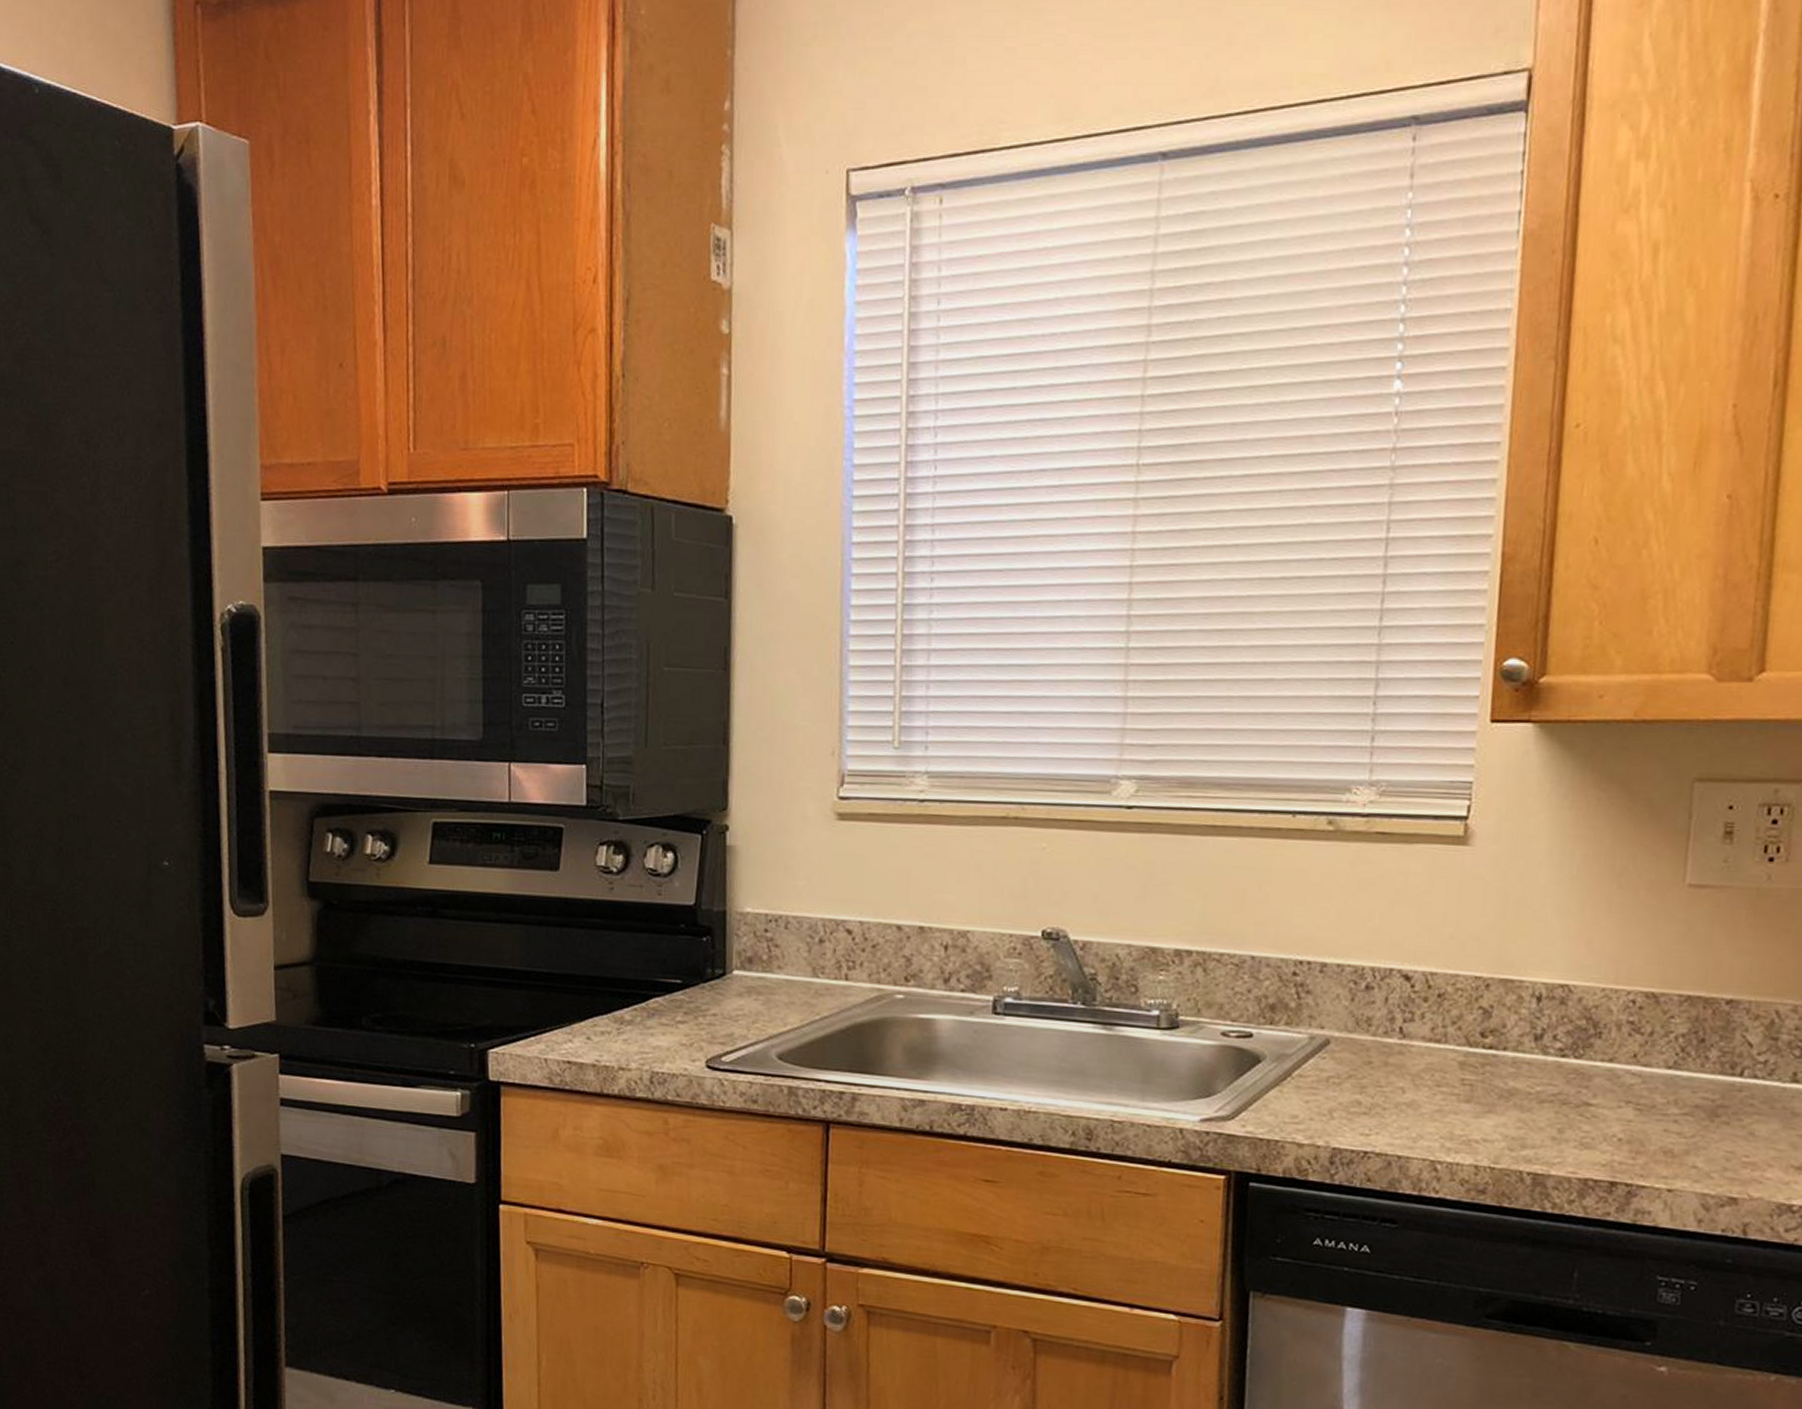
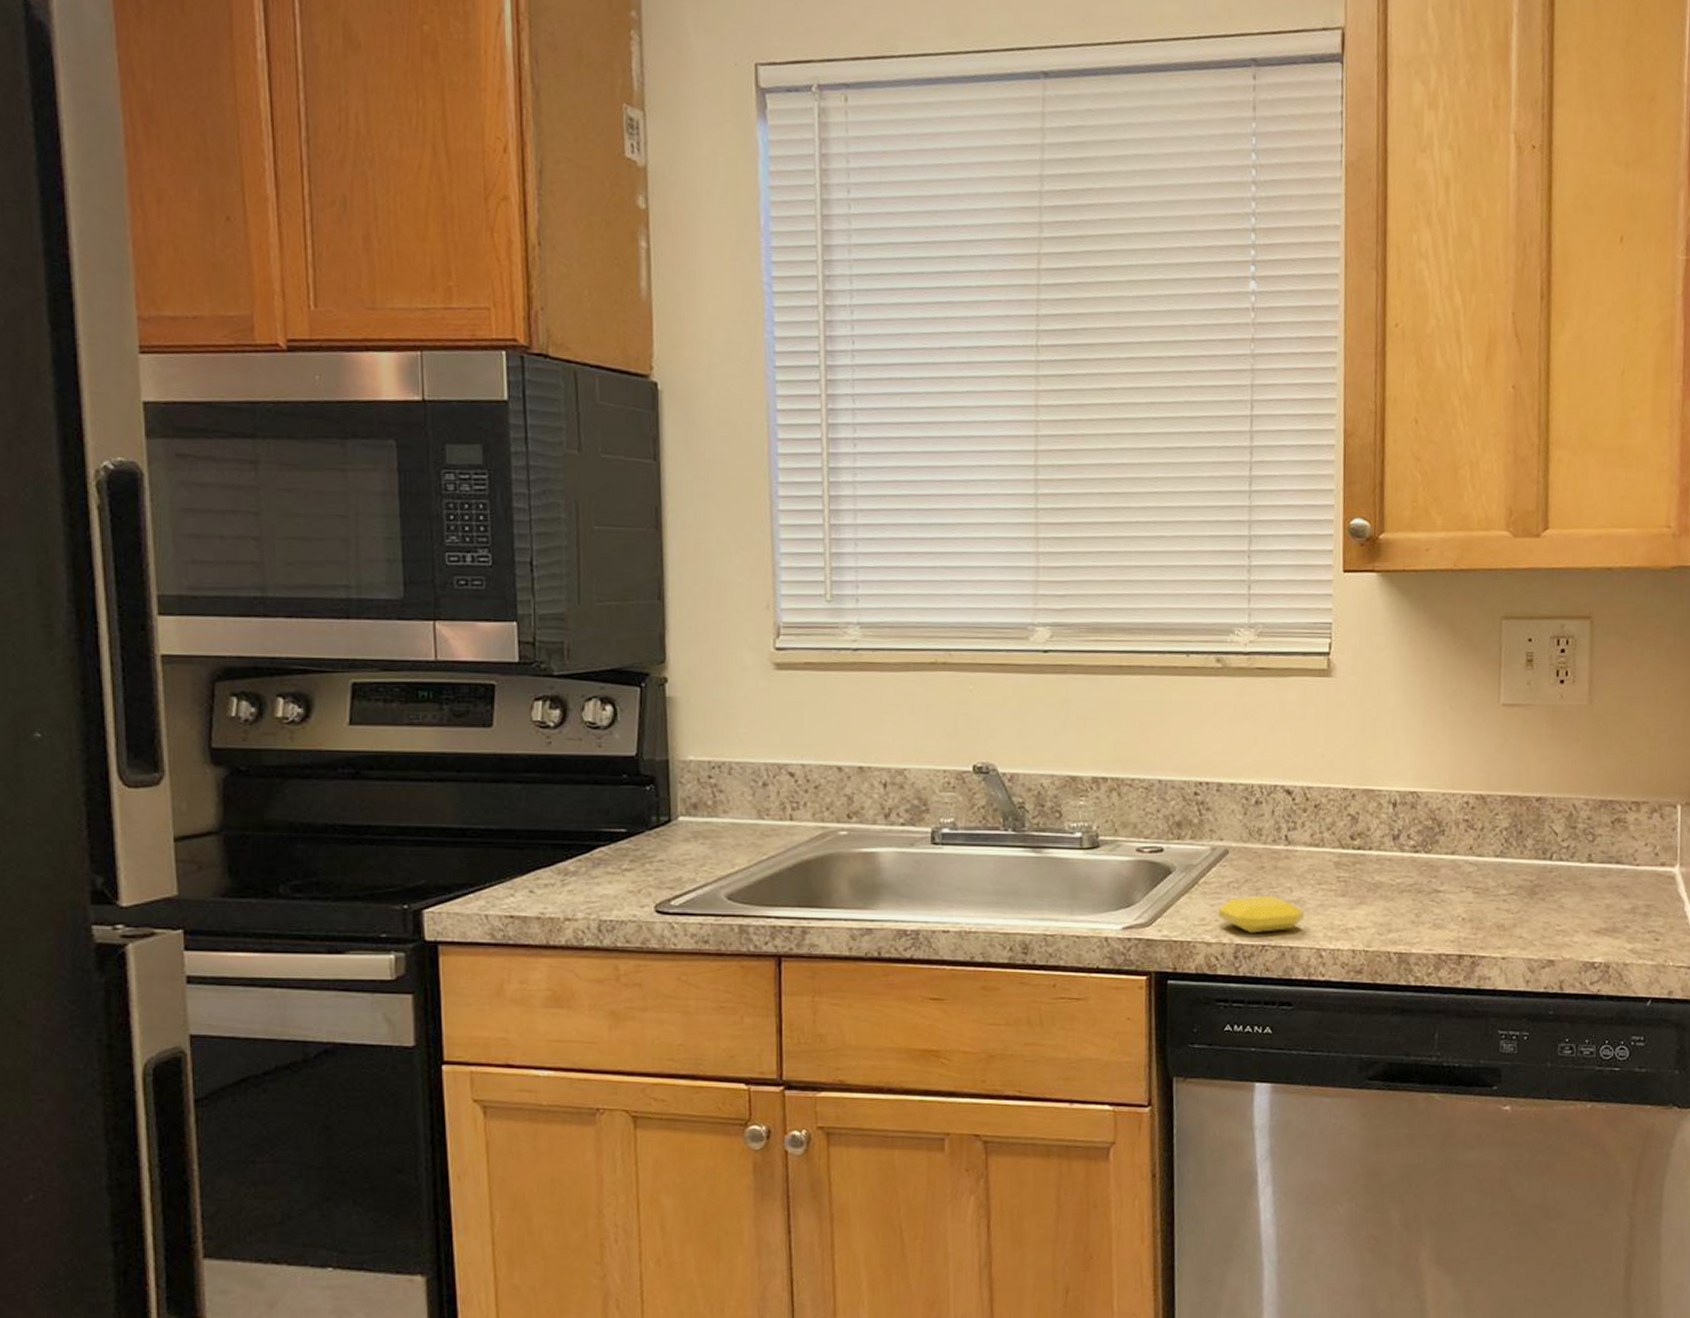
soap bar: none [1313,1095,1418,1137] -> present [1217,895,1304,934]

